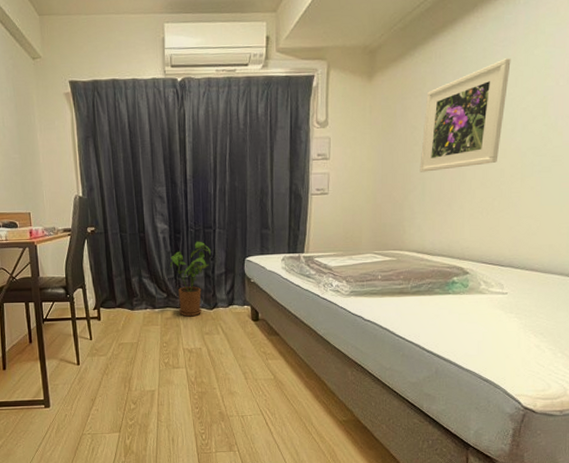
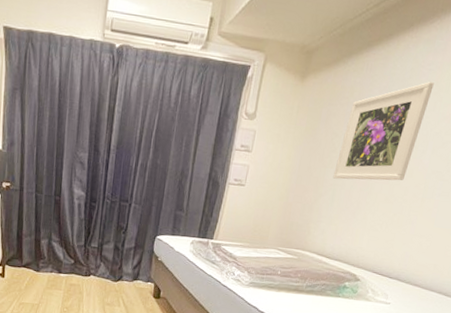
house plant: present [169,241,211,317] -> none [81,212,124,286]

